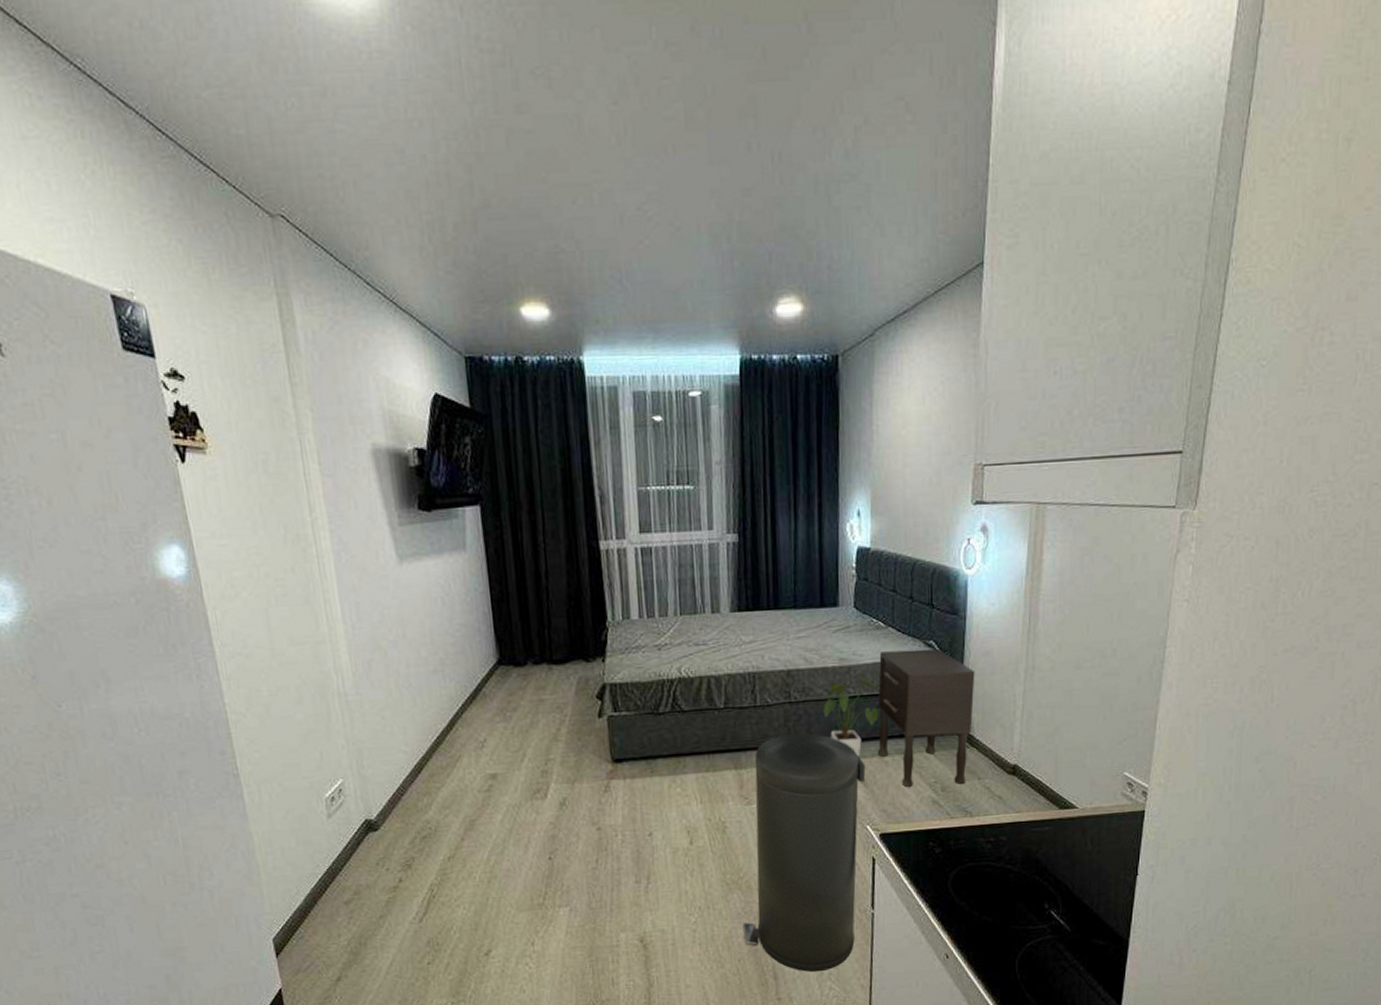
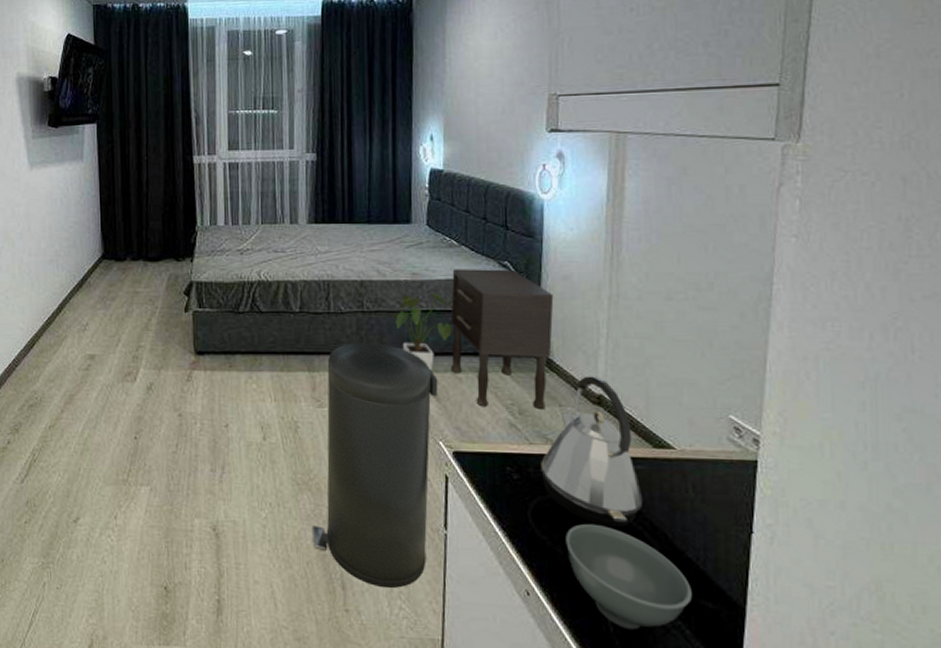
kettle: none [961,747,1049,887] -> present [541,376,644,528]
bowl: none [981,885,1086,975] -> present [565,523,692,630]

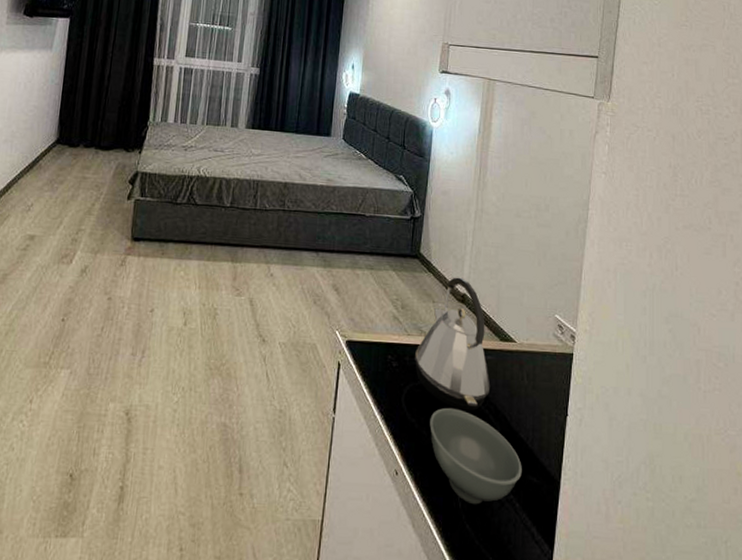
pedal bin: present [311,342,438,588] -> none [217,237,340,470]
house plant: present [391,291,452,370] -> none [306,196,355,265]
nightstand: present [451,269,554,409] -> none [351,179,435,305]

